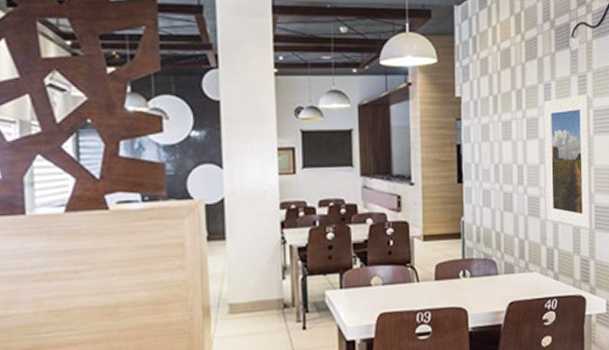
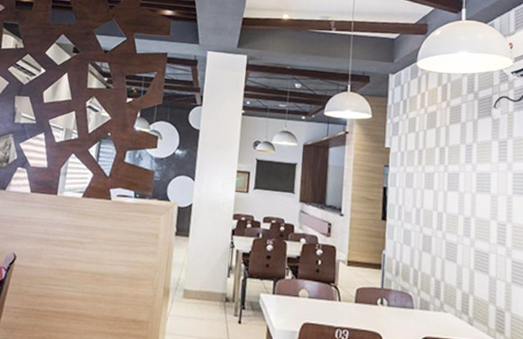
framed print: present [543,94,592,229] -> none [463,158,510,282]

